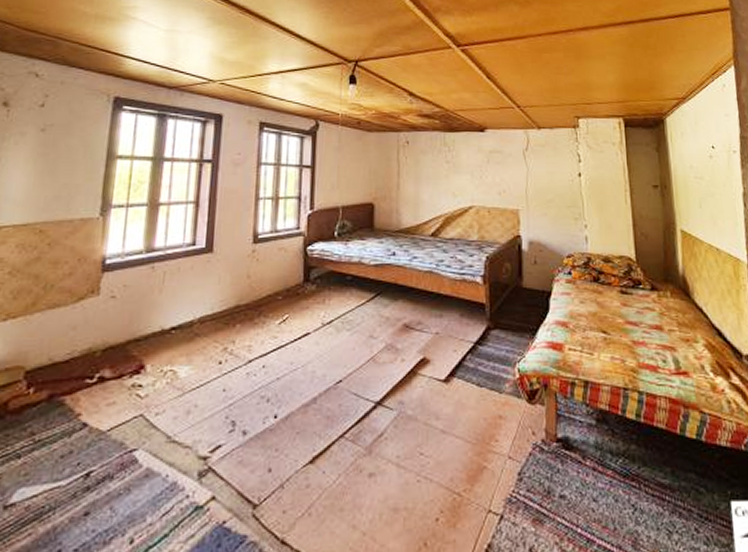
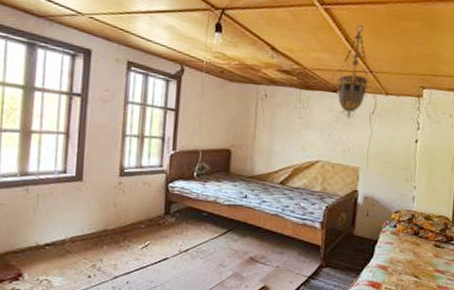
hanging lantern: none [477,61,525,159] -> present [332,24,376,120]

